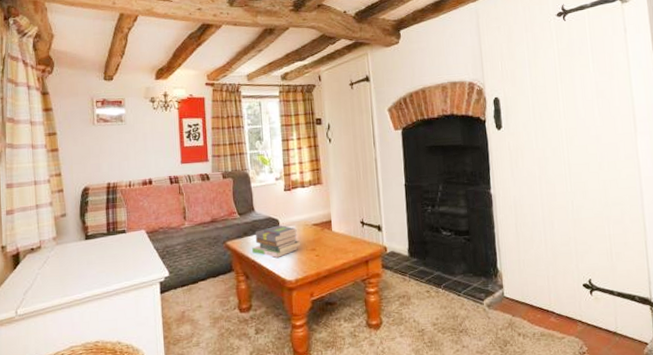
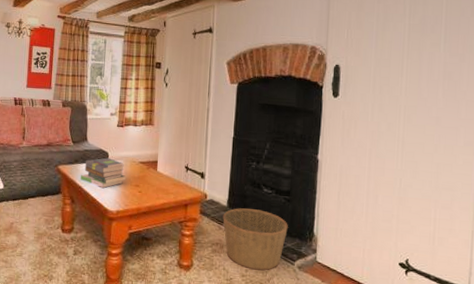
basket: none [405,254,472,317] -> present [223,208,288,271]

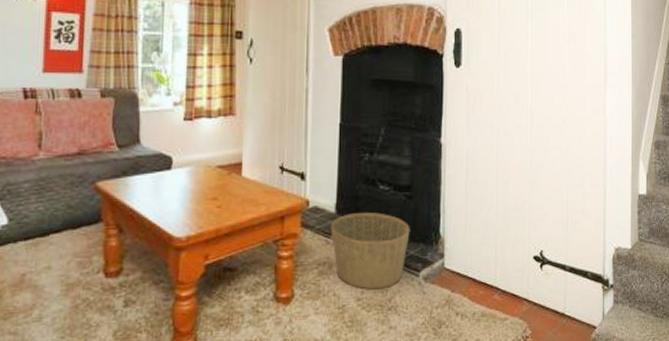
books: present [80,157,126,189] -> none [130,164,199,208]

